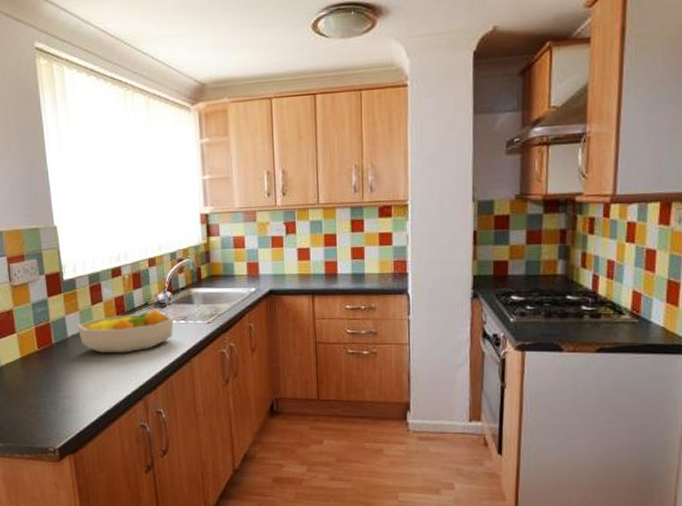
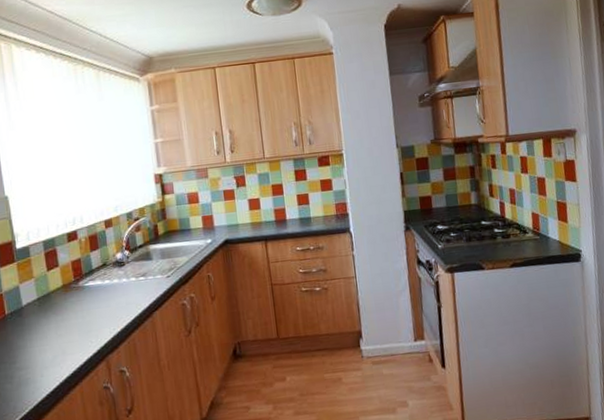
fruit bowl: present [77,308,174,354] -> none [32,268,134,318]

